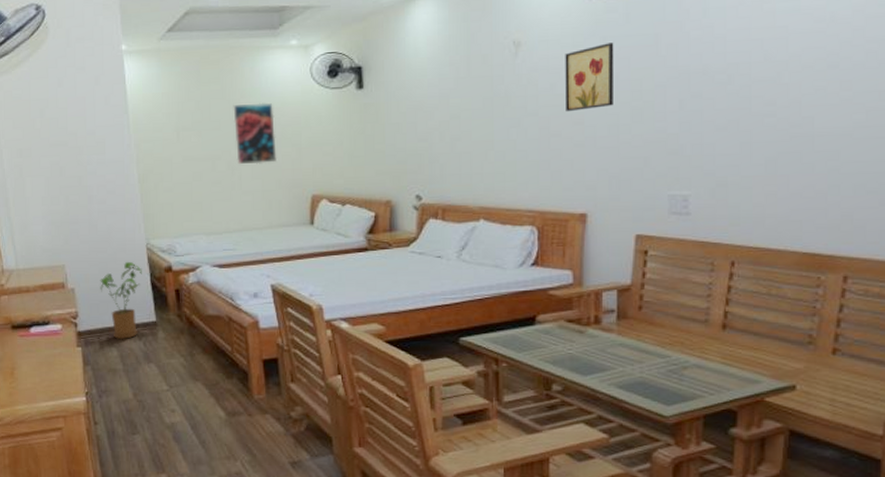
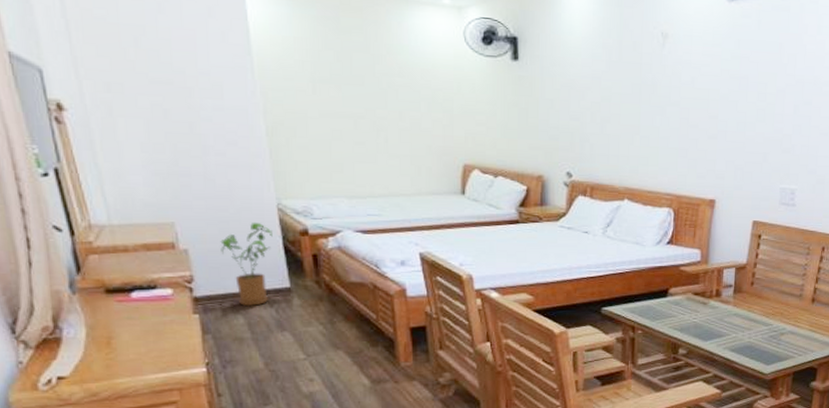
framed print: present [233,102,277,165] -> none [378,61,426,128]
wall art: present [565,42,614,112] -> none [703,45,747,106]

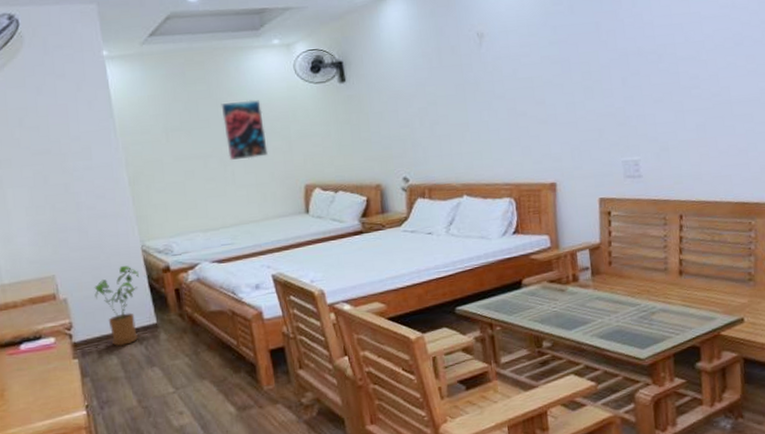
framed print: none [378,61,426,128] -> present [221,99,268,161]

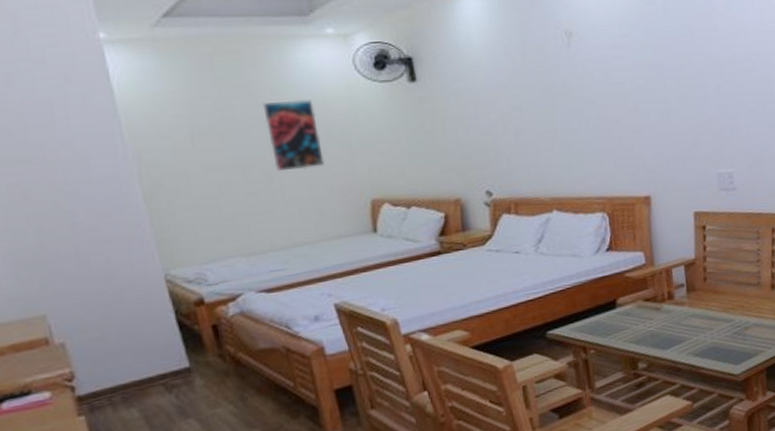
house plant: present [94,265,139,347] -> none [102,299,167,397]

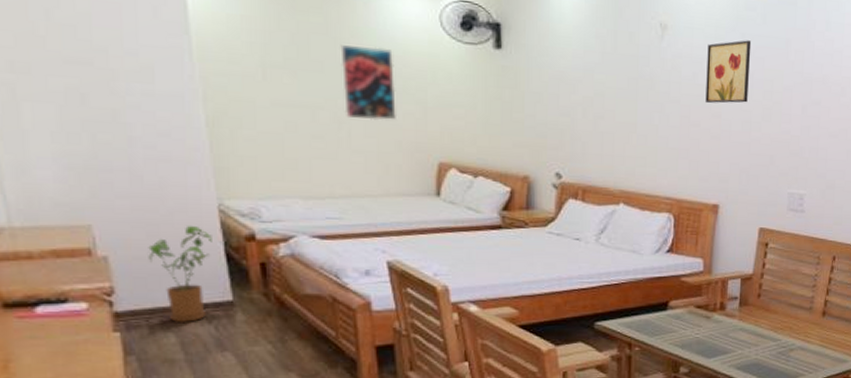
house plant: none [102,299,167,397] -> present [148,225,212,324]
wall art: none [614,33,662,100] -> present [705,40,752,104]

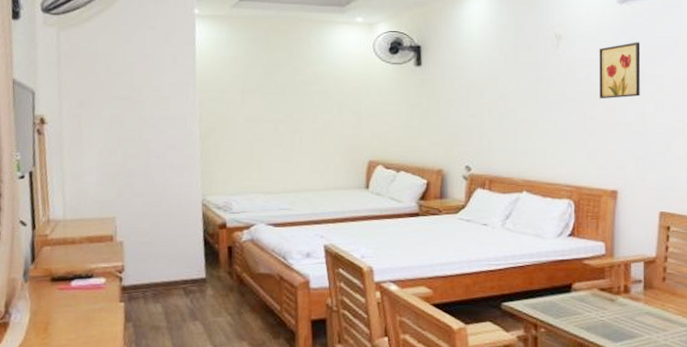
house plant: present [148,225,212,324] -> none [150,216,196,296]
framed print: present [340,45,396,121] -> none [298,72,338,129]

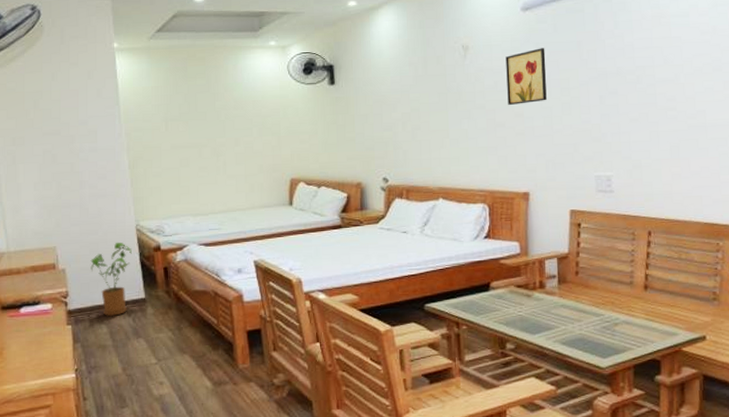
house plant: none [150,216,196,296] -> present [90,242,132,317]

